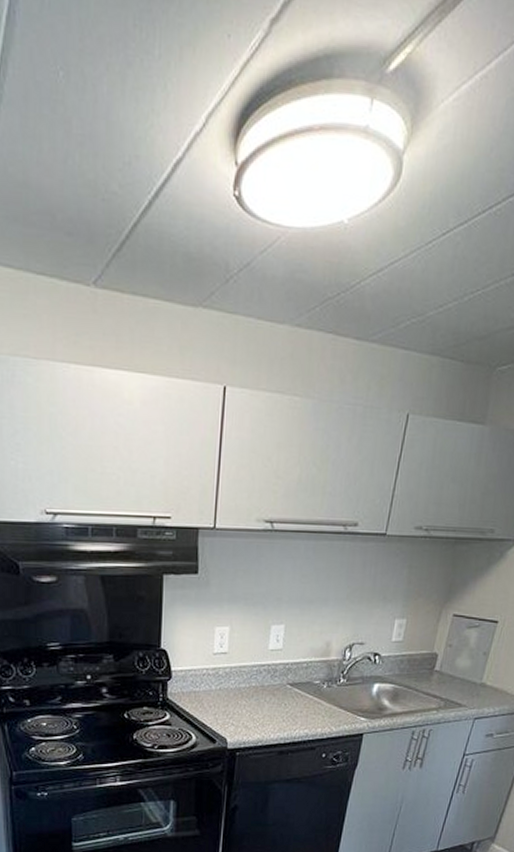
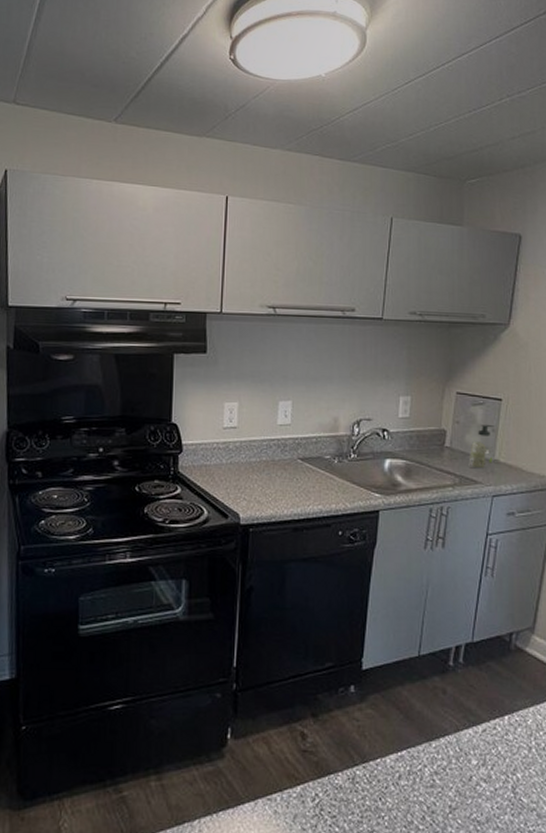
soap dispenser: none [455,647,486,691] -> present [468,424,494,468]

